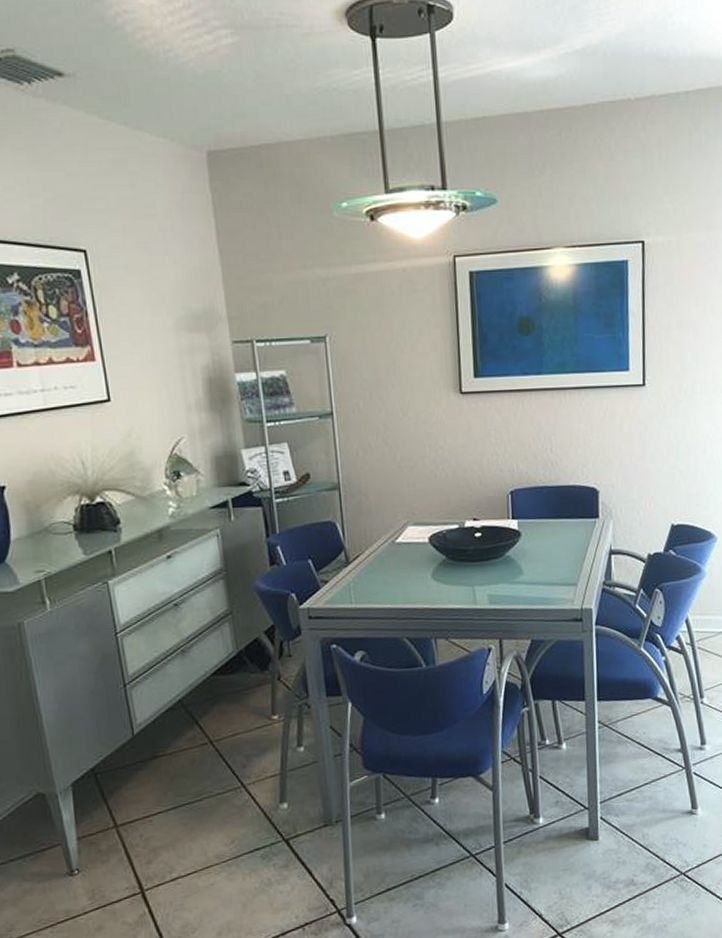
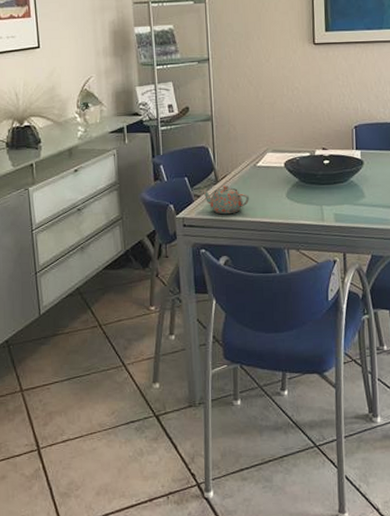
teapot: none [328,567,389,602] -> present [201,185,250,215]

